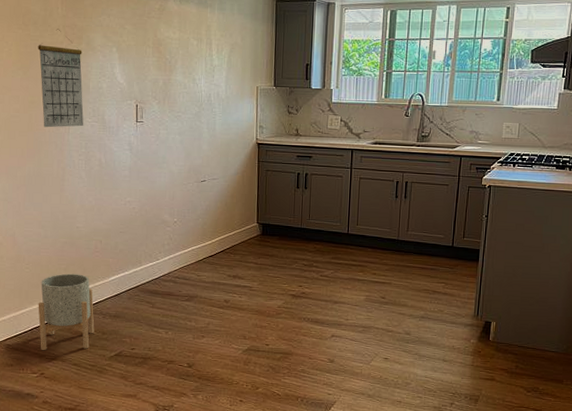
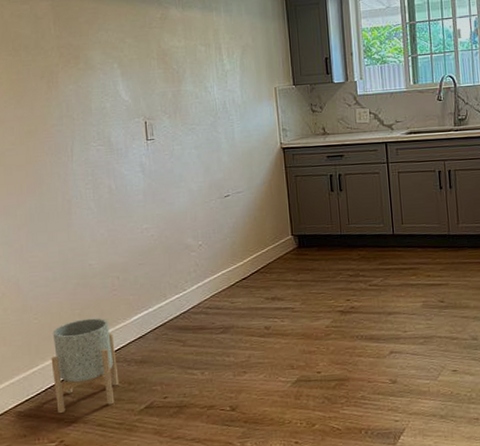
calendar: present [38,29,84,128] -> none [31,50,89,158]

